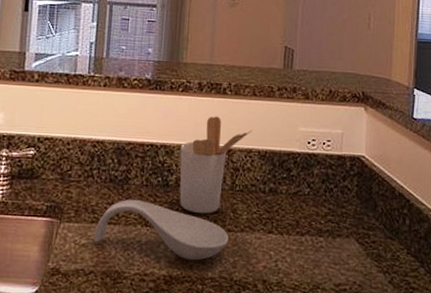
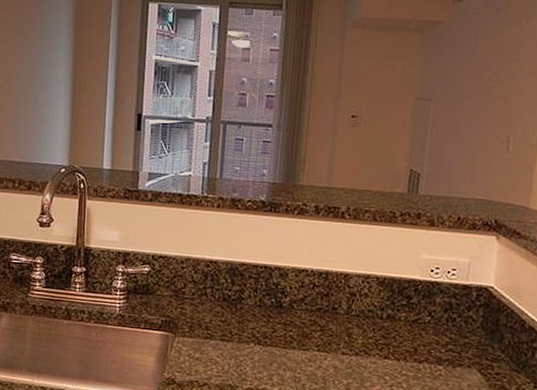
spoon rest: present [93,200,229,261] -> none [207,318,343,381]
utensil holder: present [179,116,253,214] -> none [293,240,371,336]

